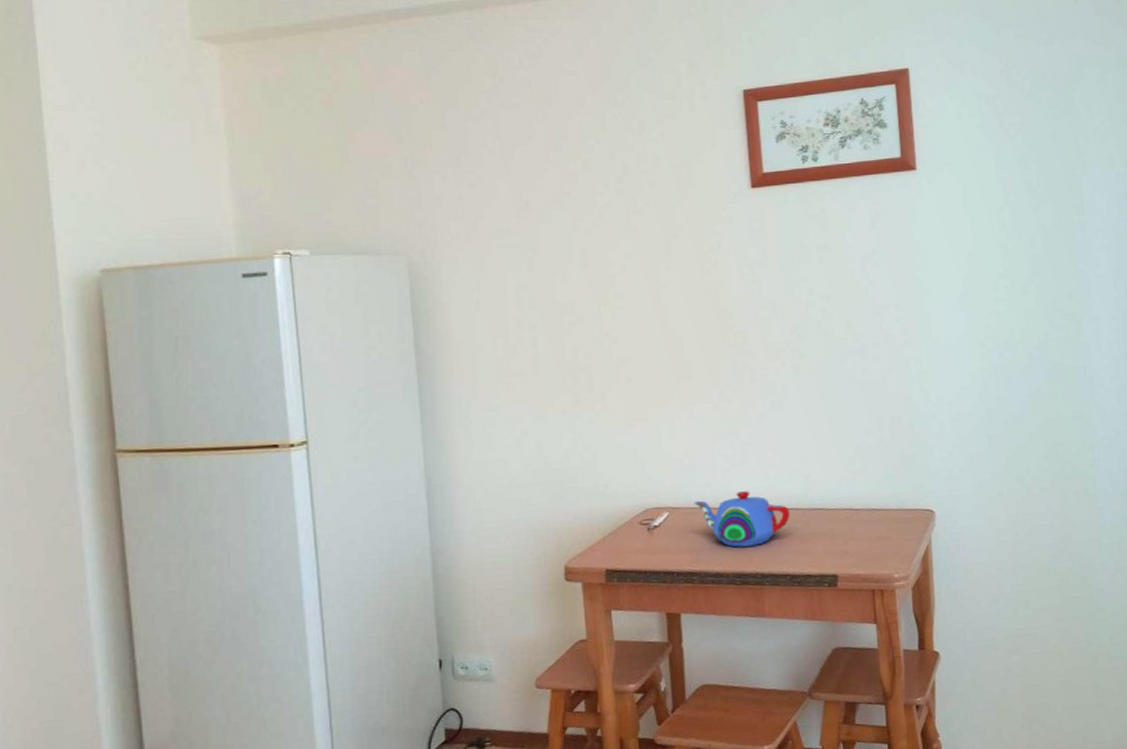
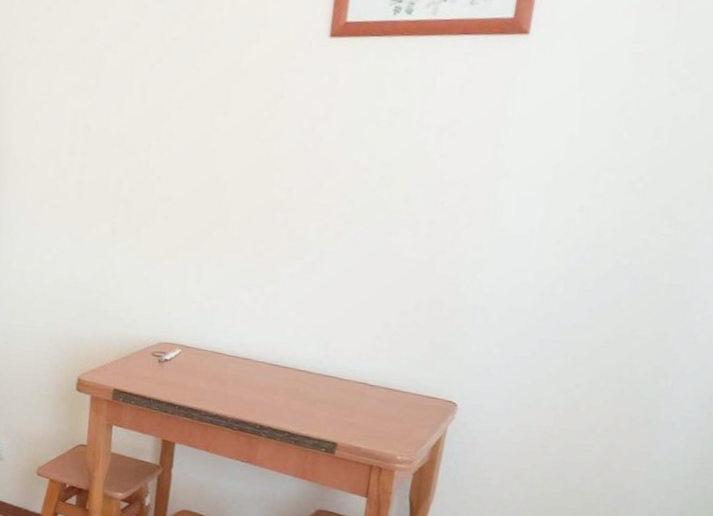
teapot: present [694,491,790,547] -> none [207,344,301,398]

